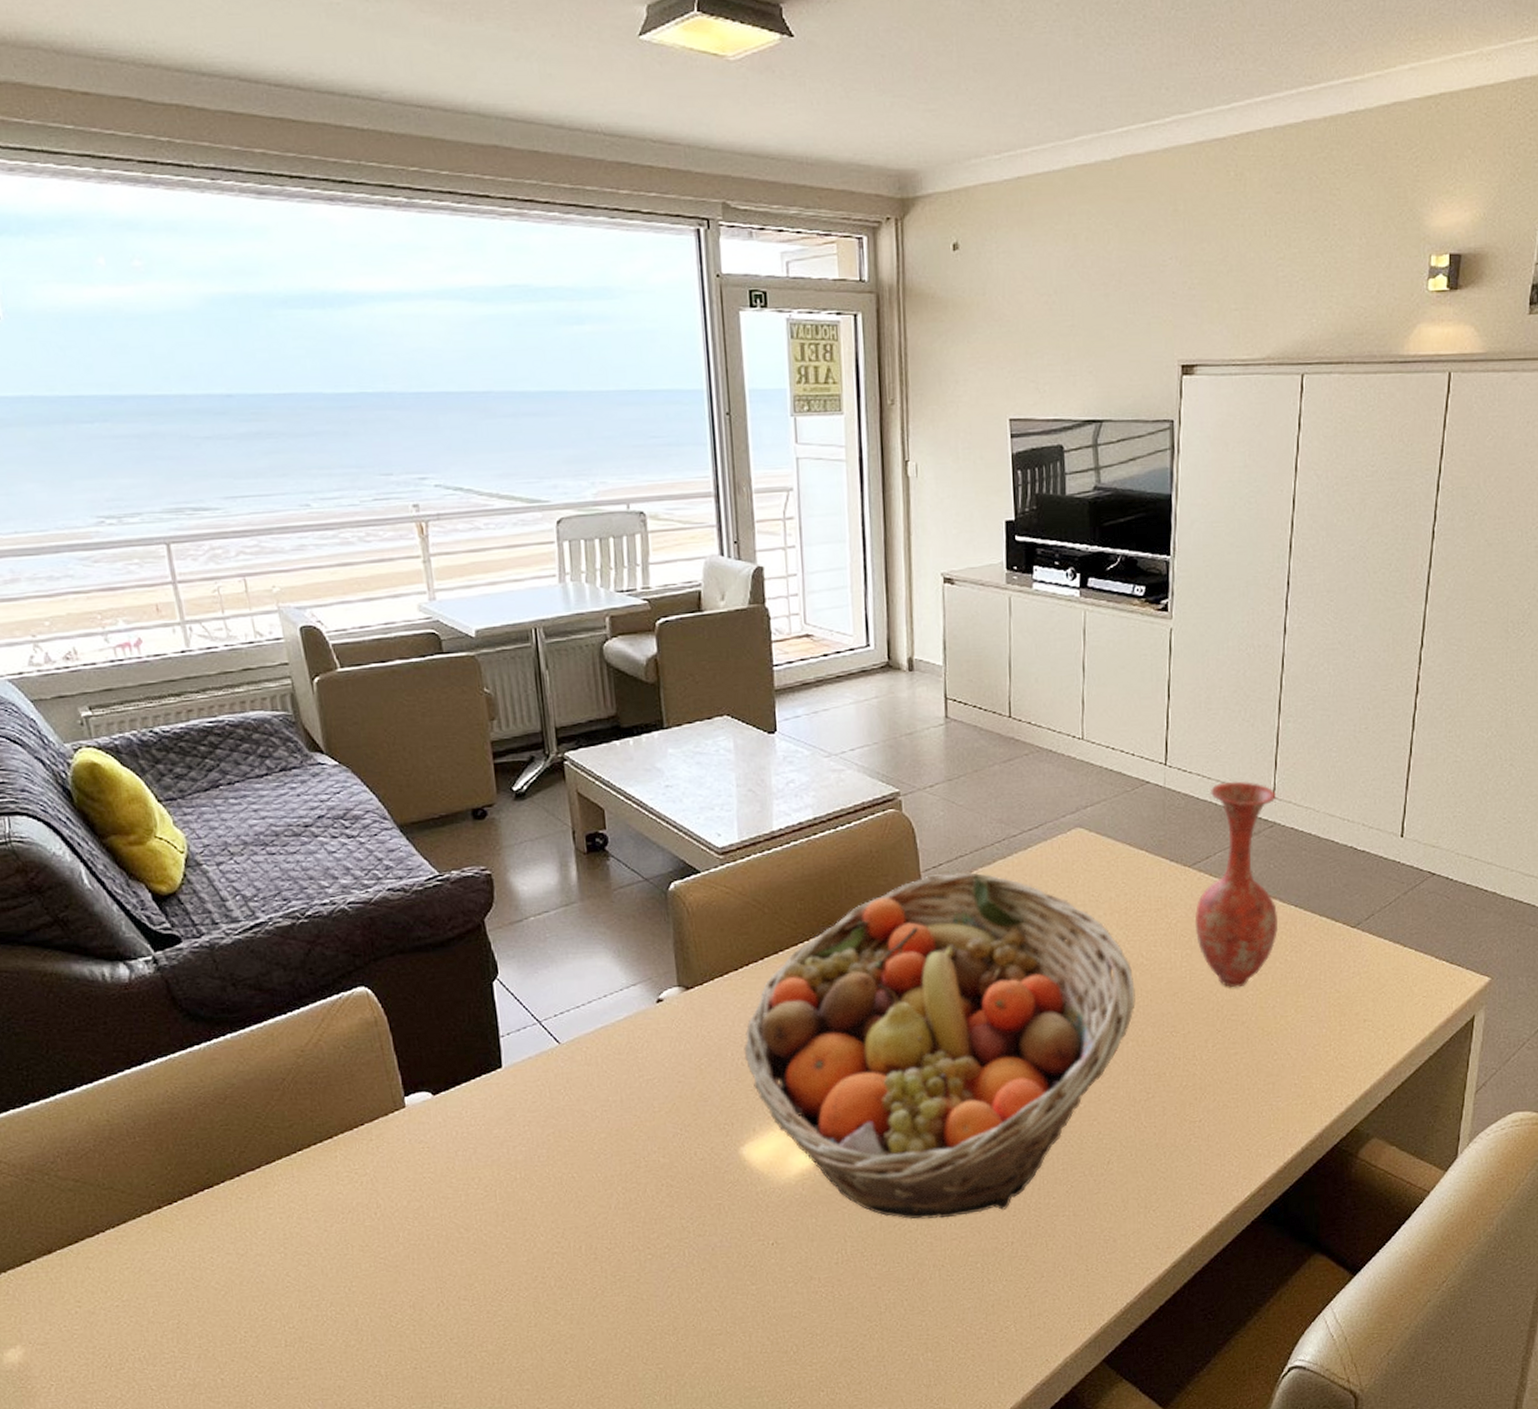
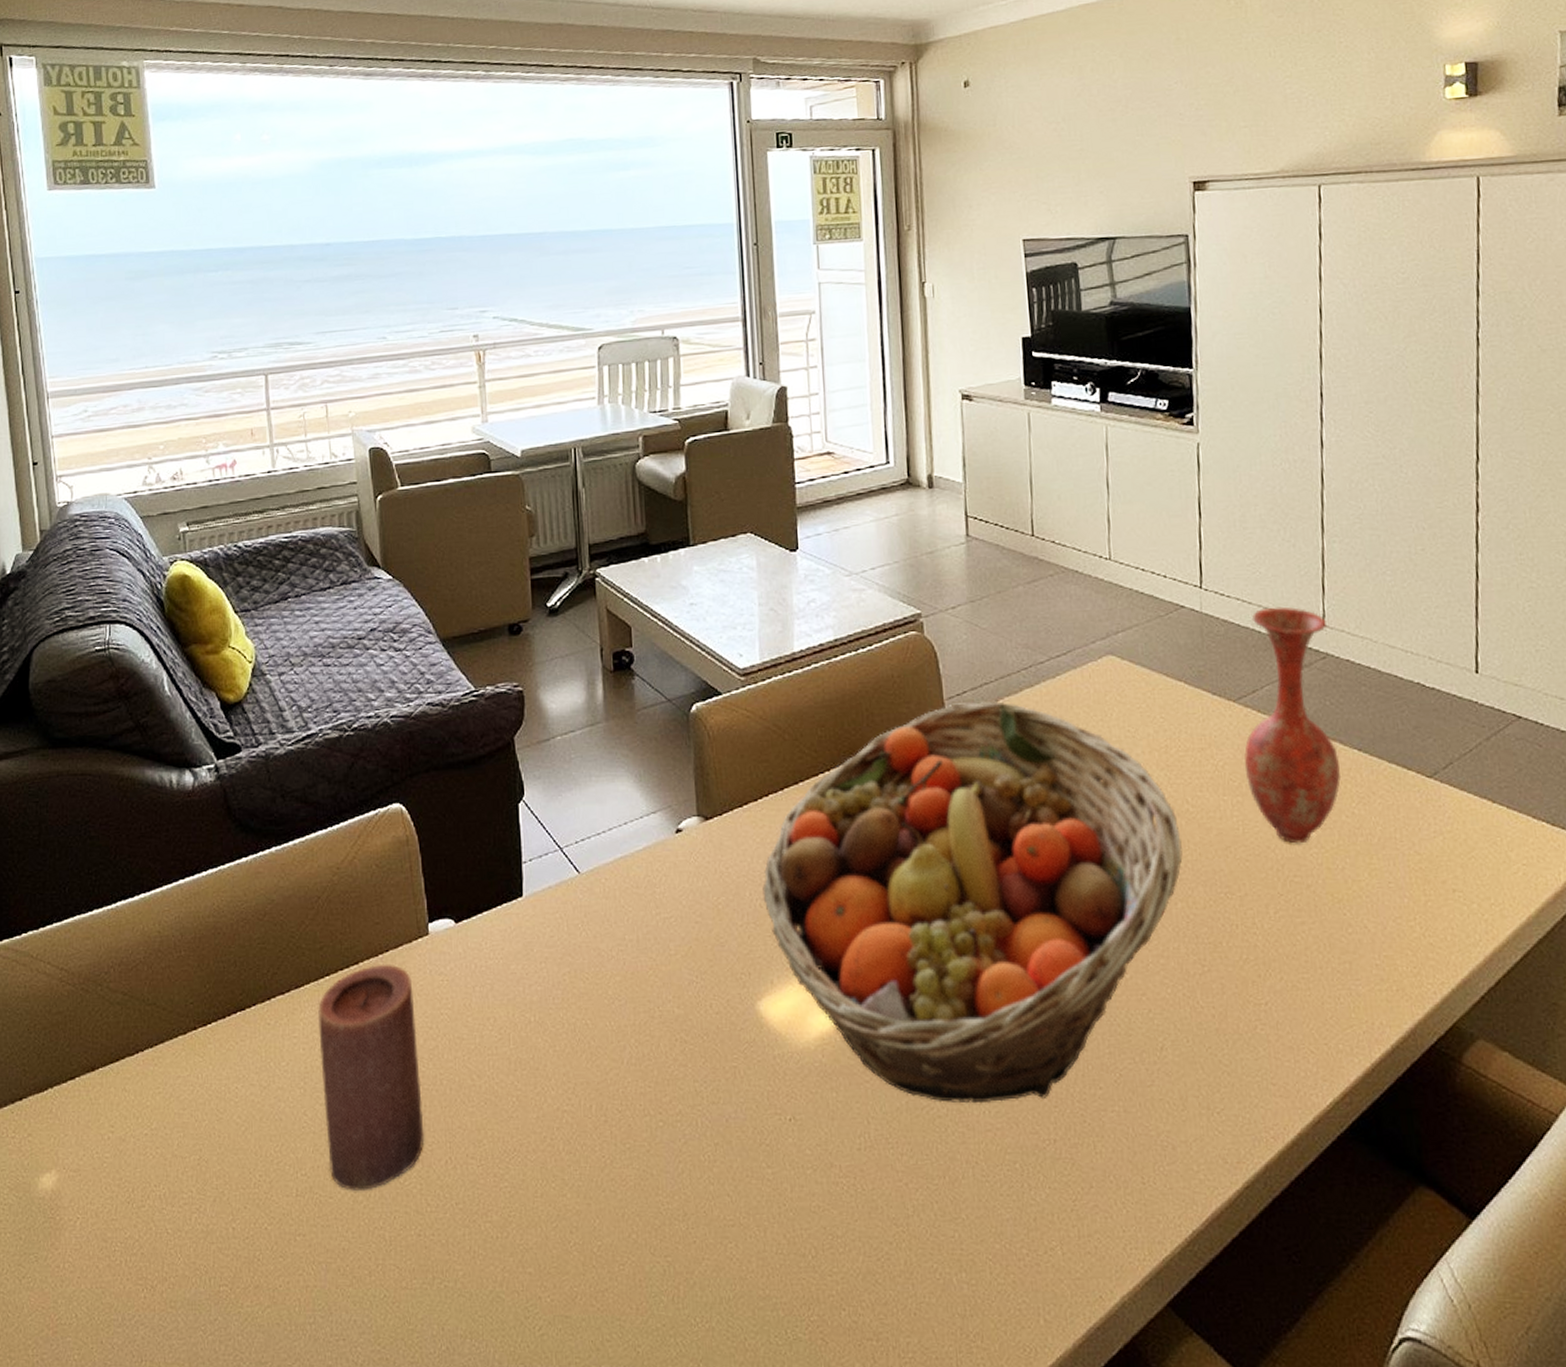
candle: none [292,1136,414,1337] -> present [318,964,424,1190]

